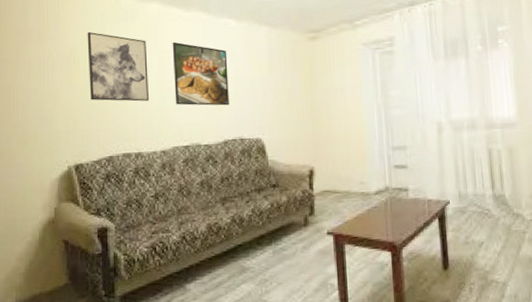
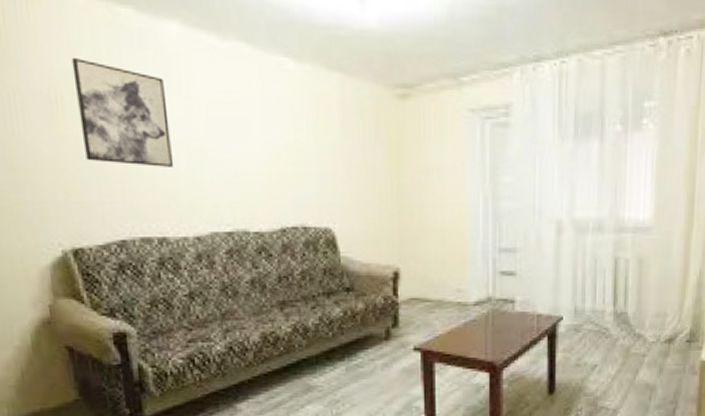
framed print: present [172,42,229,106] -> none [202,84,287,181]

